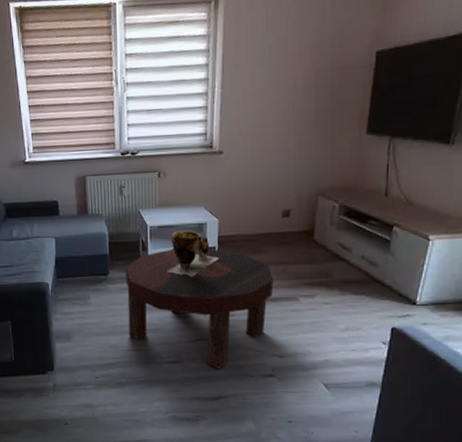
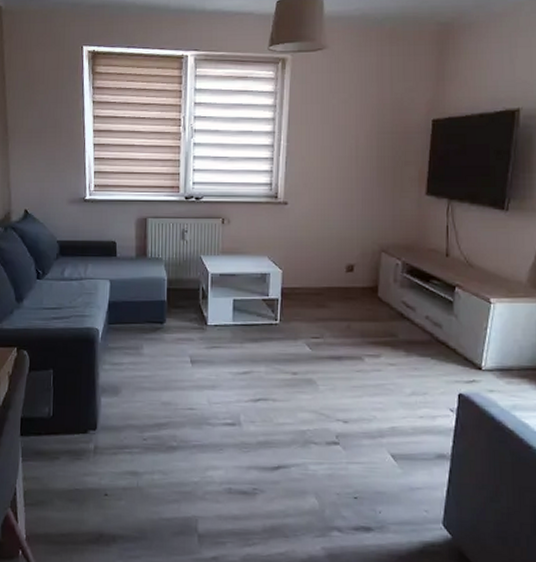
coffee table: present [125,249,274,369] -> none [183,298,338,434]
clay pot: present [168,230,219,277] -> none [228,280,282,330]

